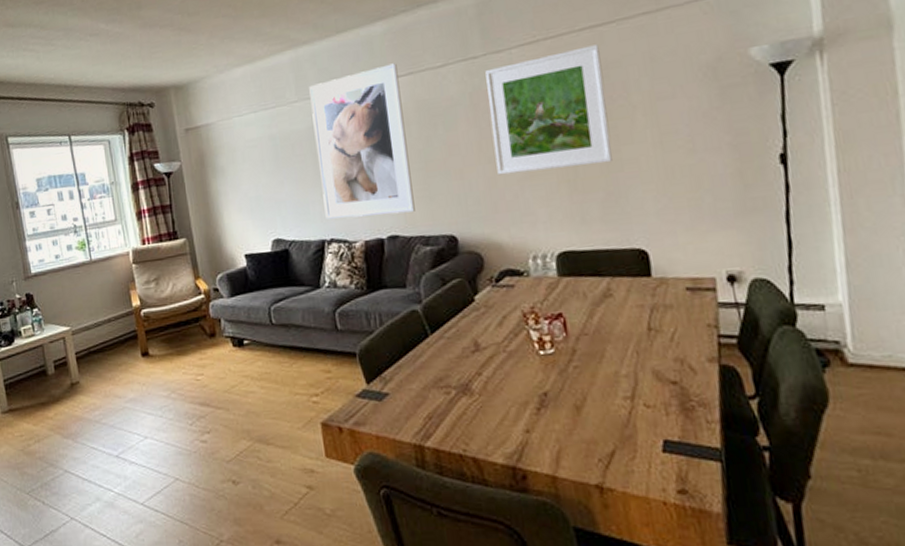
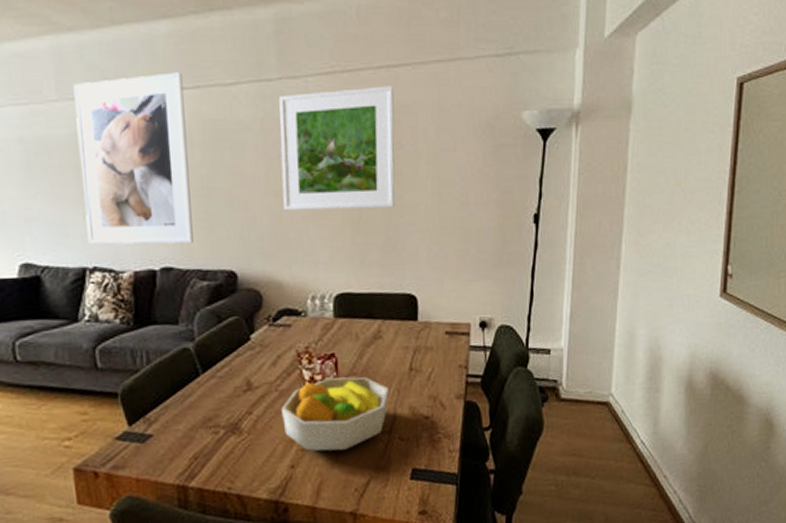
fruit bowl: none [511,337,627,417] -> present [282,377,389,452]

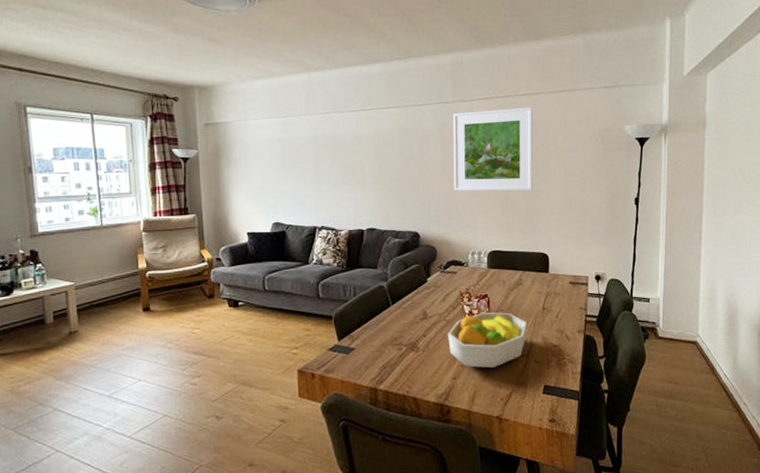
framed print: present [73,72,193,245] -> none [317,97,390,212]

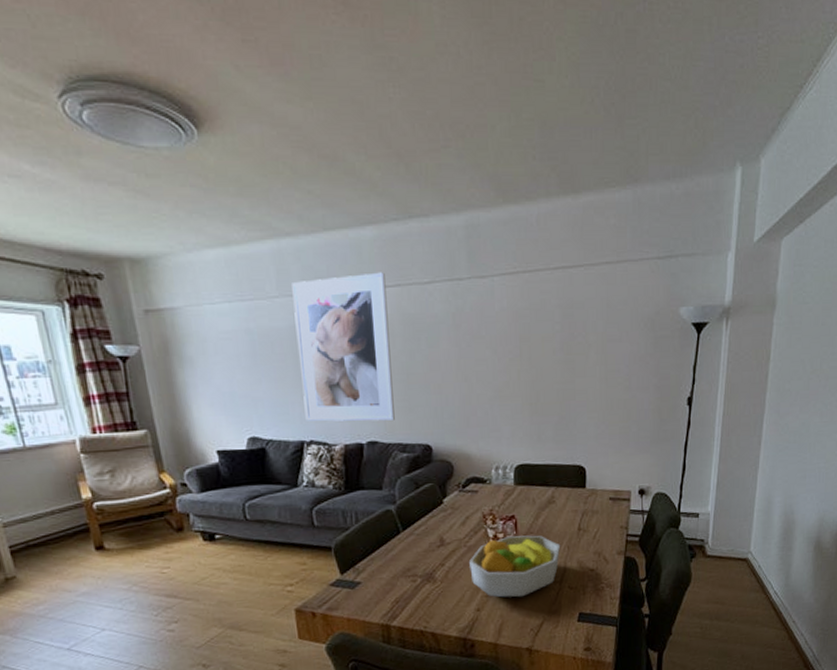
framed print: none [317,97,390,212] -> present [292,272,395,422]
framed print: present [453,107,533,191] -> none [469,285,569,394]

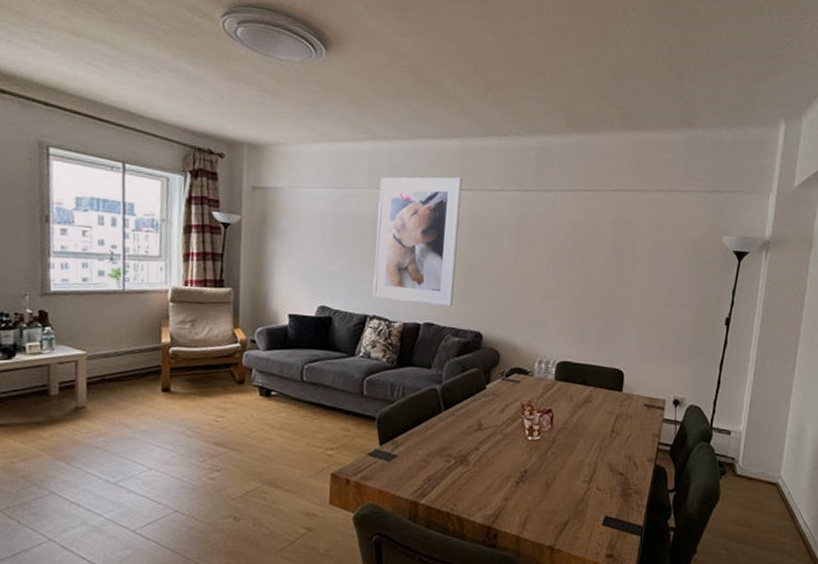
fruit bowl: present [469,535,560,598] -> none [503,428,592,492]

